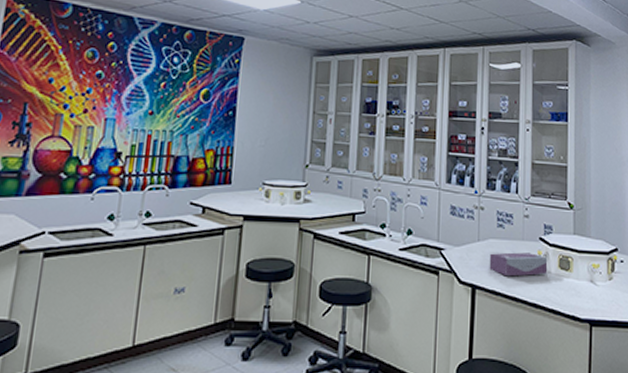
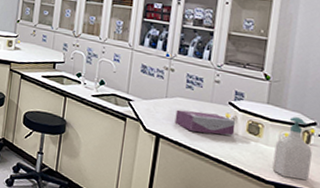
soap bottle: none [585,245,617,312] -> present [272,117,312,181]

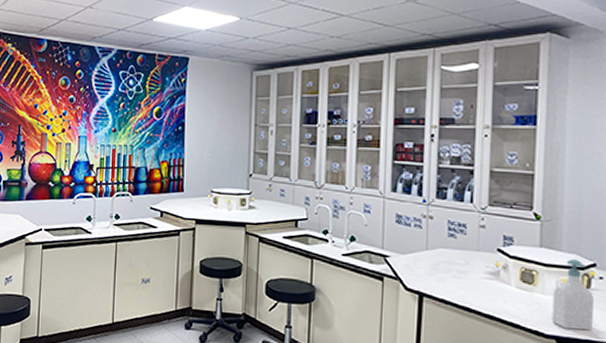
tissue box: present [174,109,236,136] -> none [438,262,507,287]

